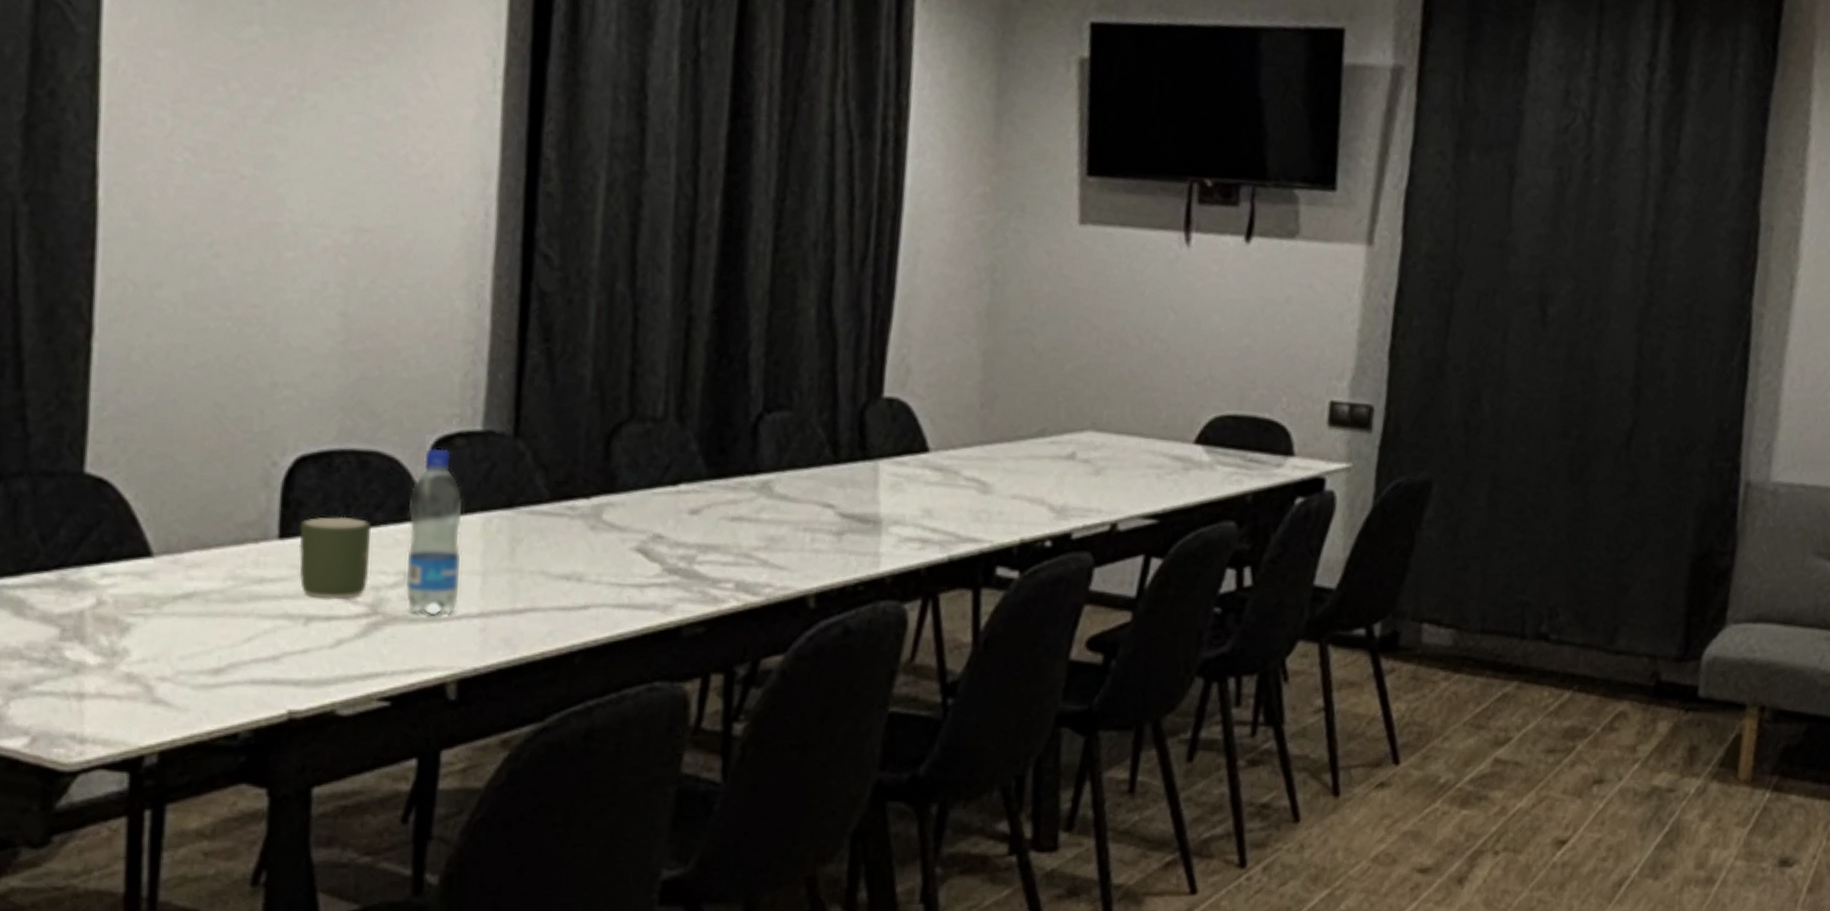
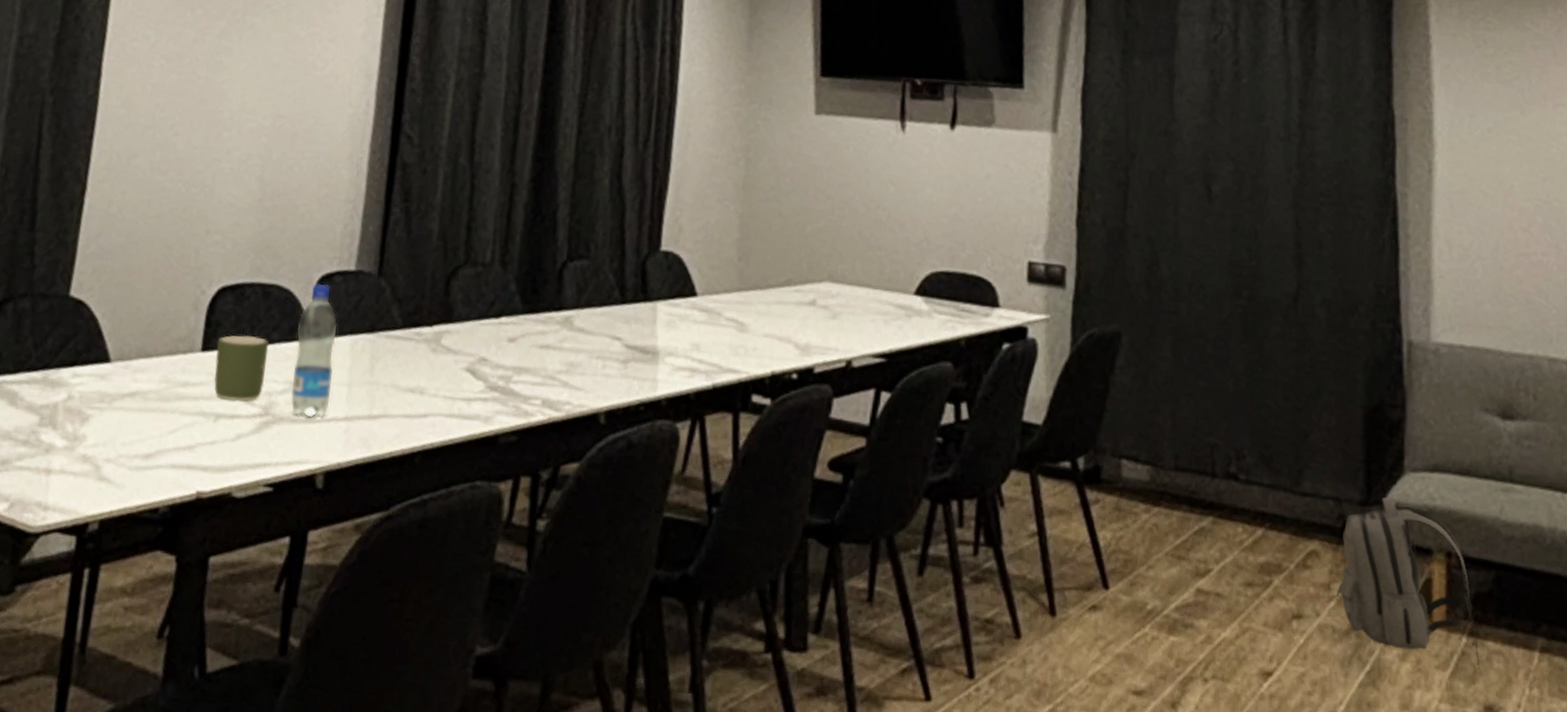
backpack: none [1641,651,1781,823] -> present [1336,497,1480,668]

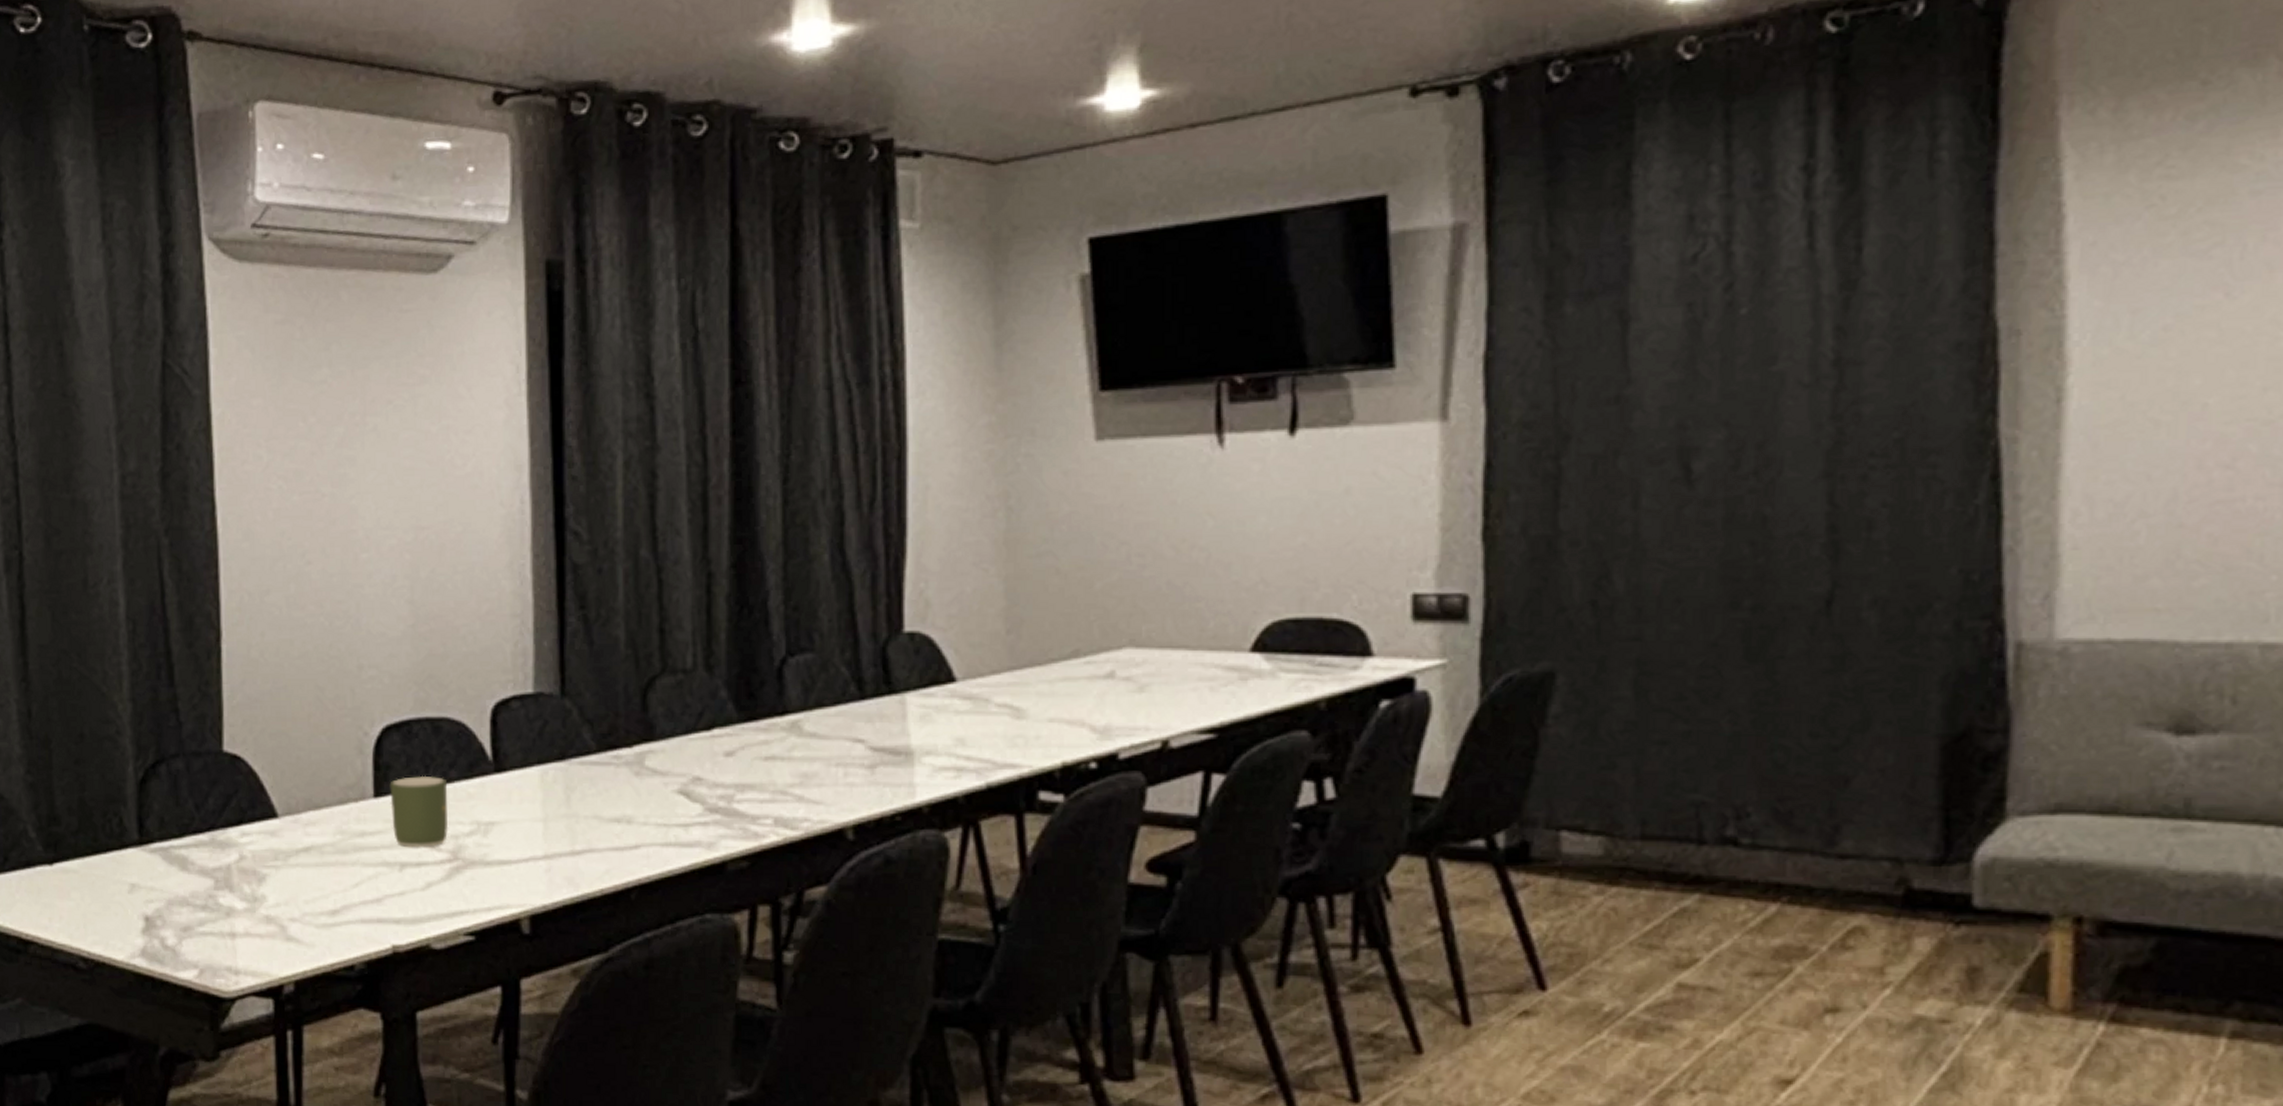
bottle: present [290,283,338,418] -> none [477,711,525,859]
backpack: present [1336,497,1480,668] -> none [1894,851,2127,1063]

